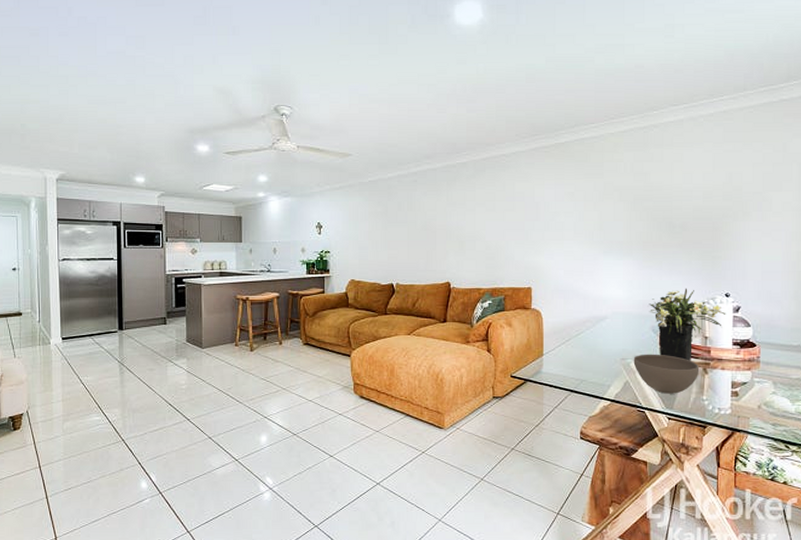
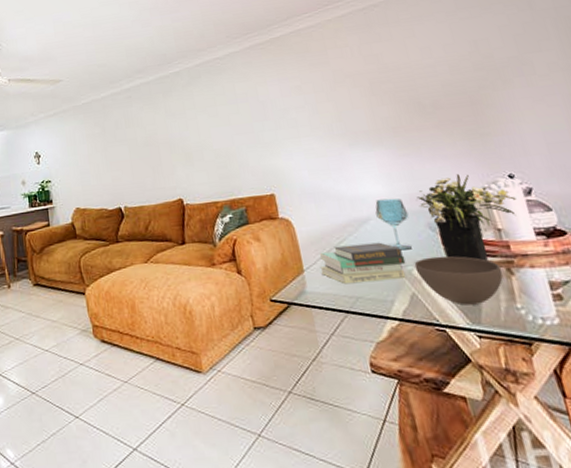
books: none [557,337,627,369] -> present [320,242,406,285]
wine glass: none [611,302,638,346] -> present [375,198,413,250]

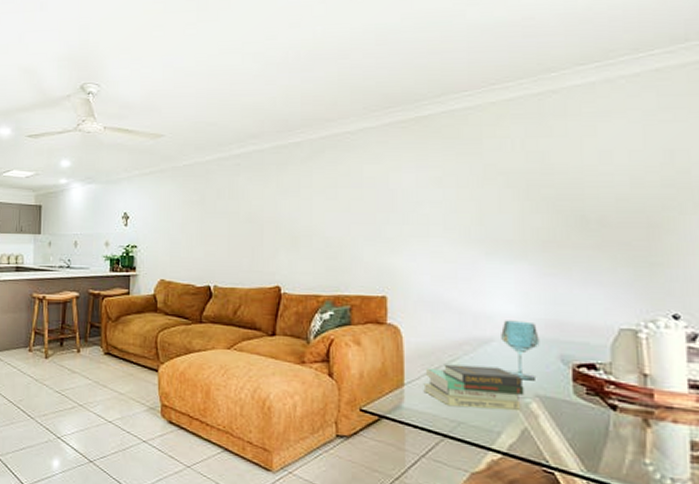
bowl: present [414,256,503,305] -> none [534,392,638,452]
flower arrangement: present [416,173,517,261] -> none [554,304,676,407]

